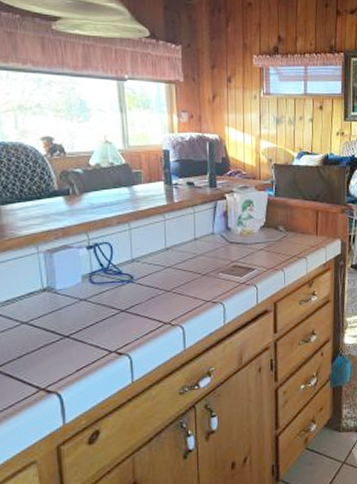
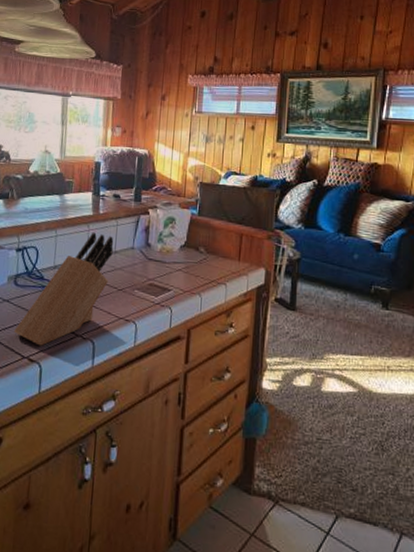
knife block: none [97,221,193,339] -> present [14,232,114,346]

